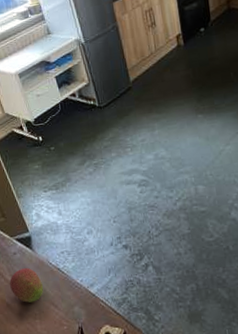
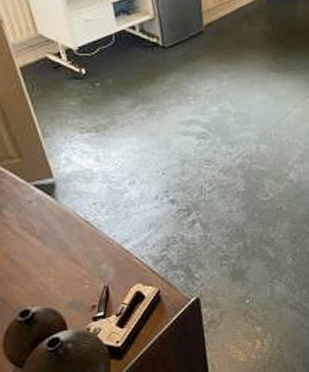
fruit: present [10,267,44,303] -> none [19,218,65,259]

